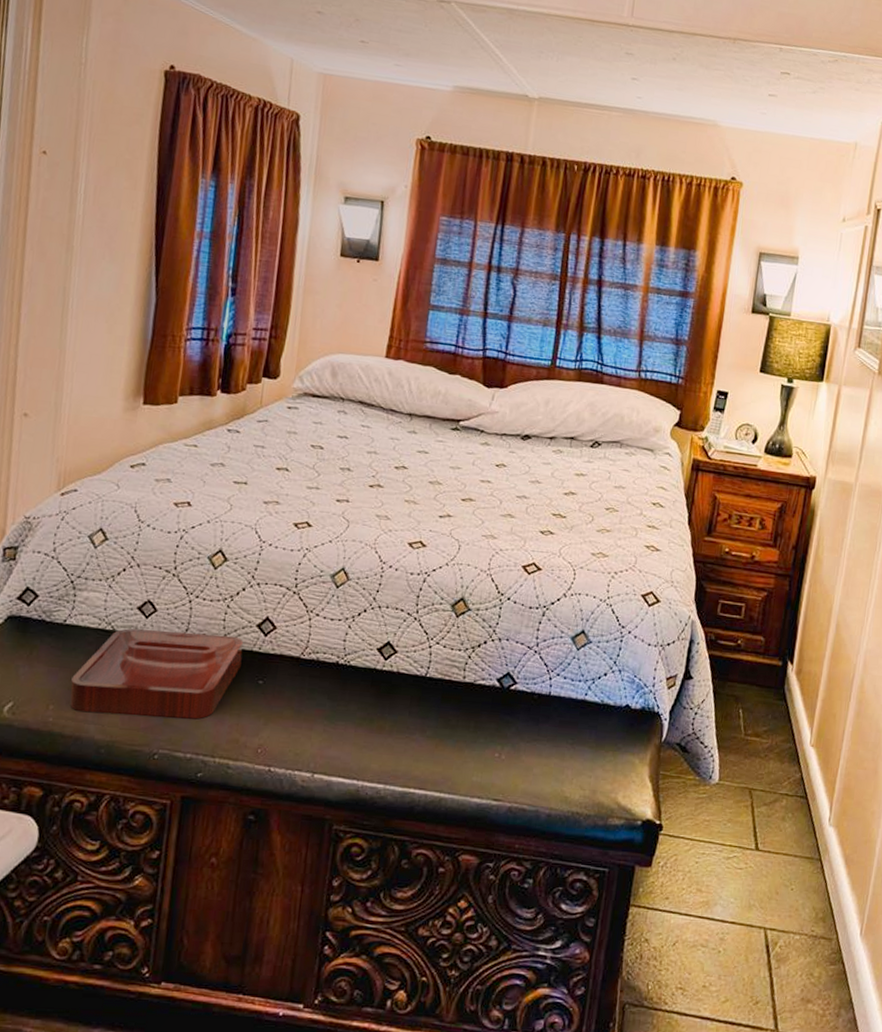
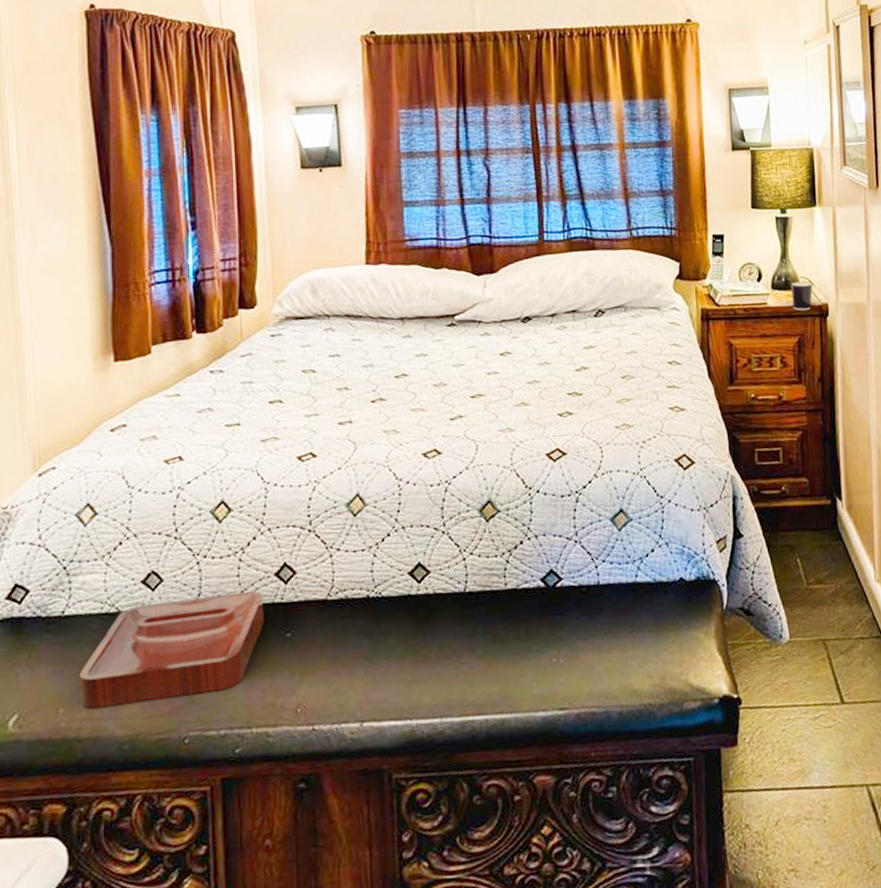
mug: none [781,450,805,480] -> present [791,281,813,311]

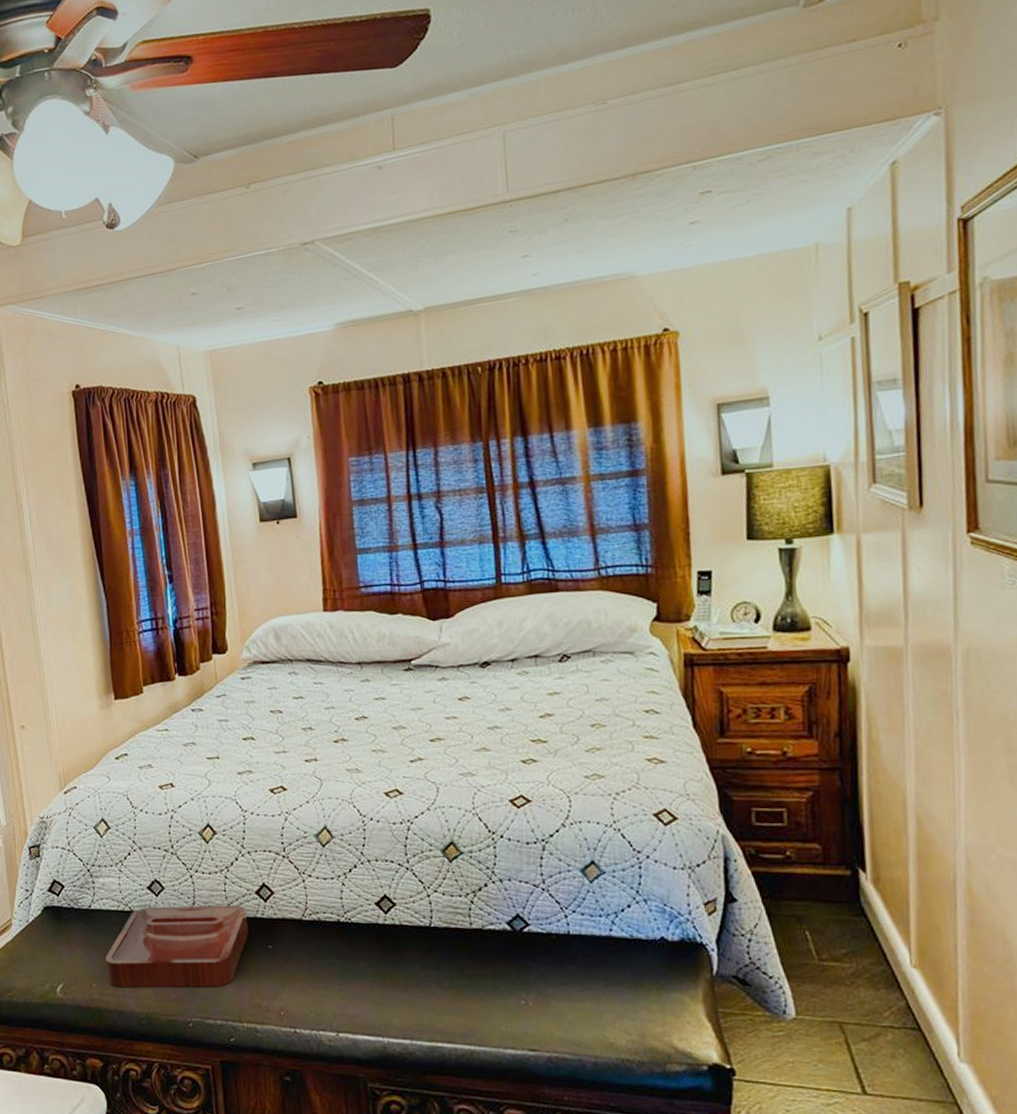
mug: present [791,281,813,311] -> none [799,622,828,656]

